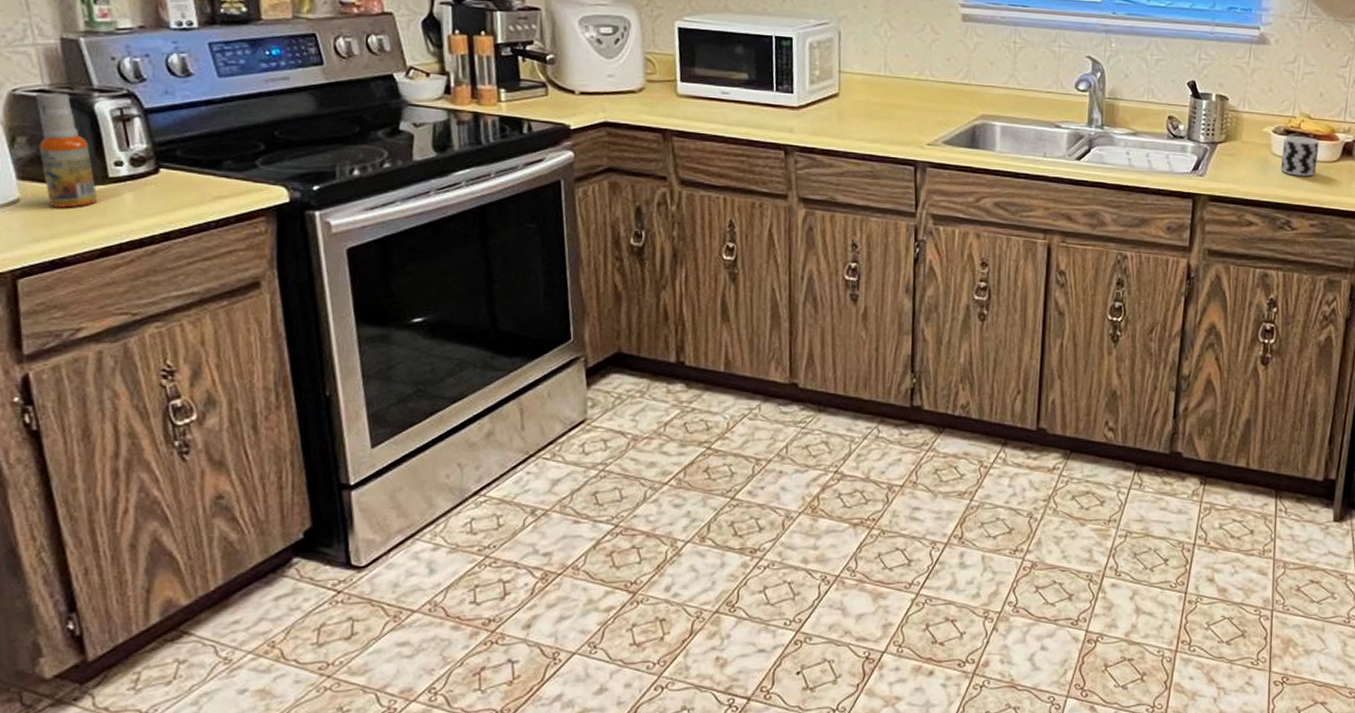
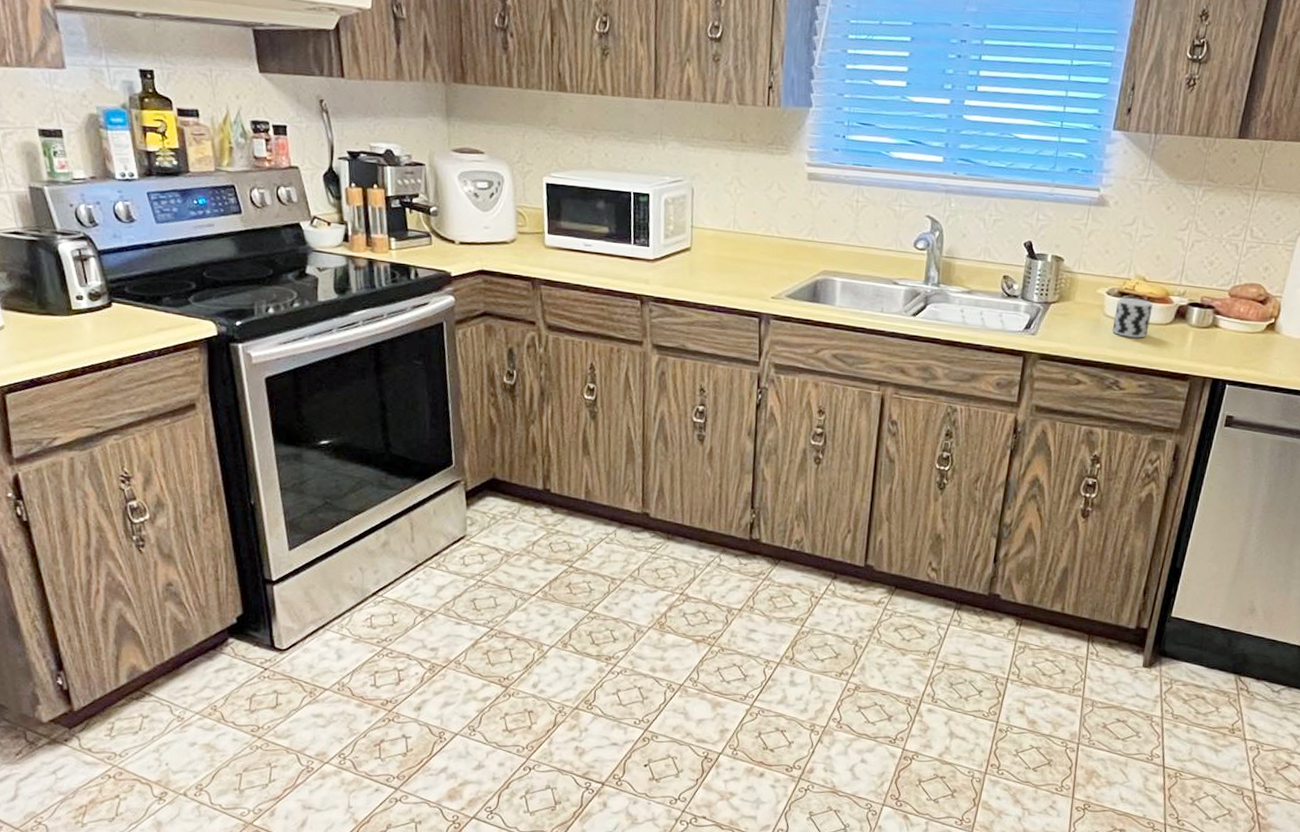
spray bottle: present [35,92,98,208] -> none [12,234,65,335]

